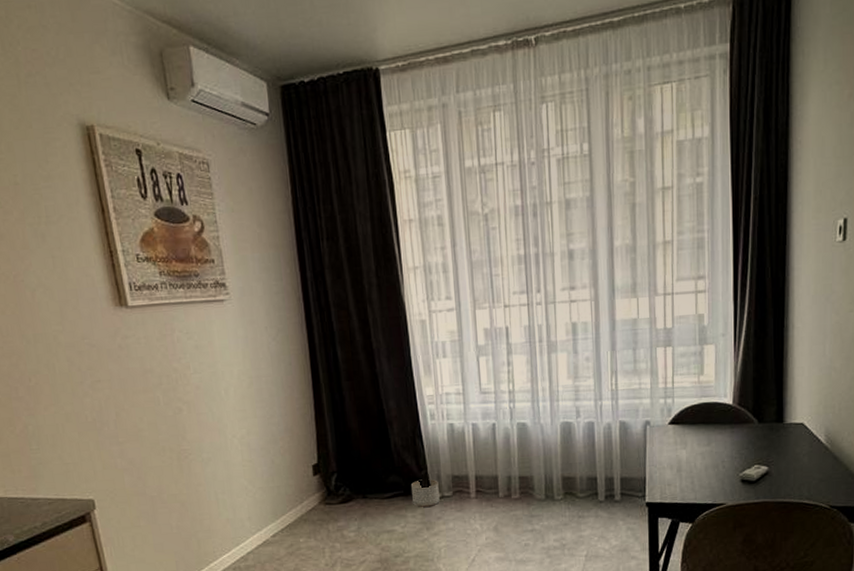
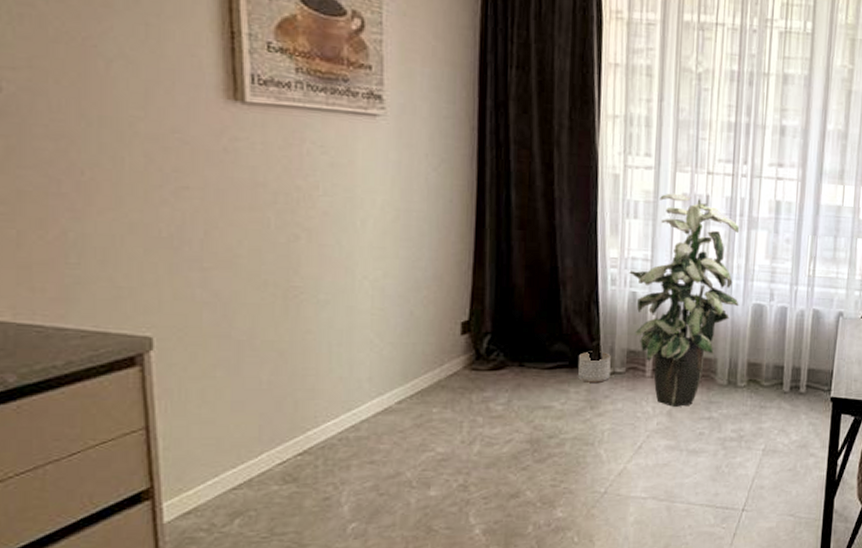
indoor plant: none [445,329,548,523] -> present [629,193,740,407]

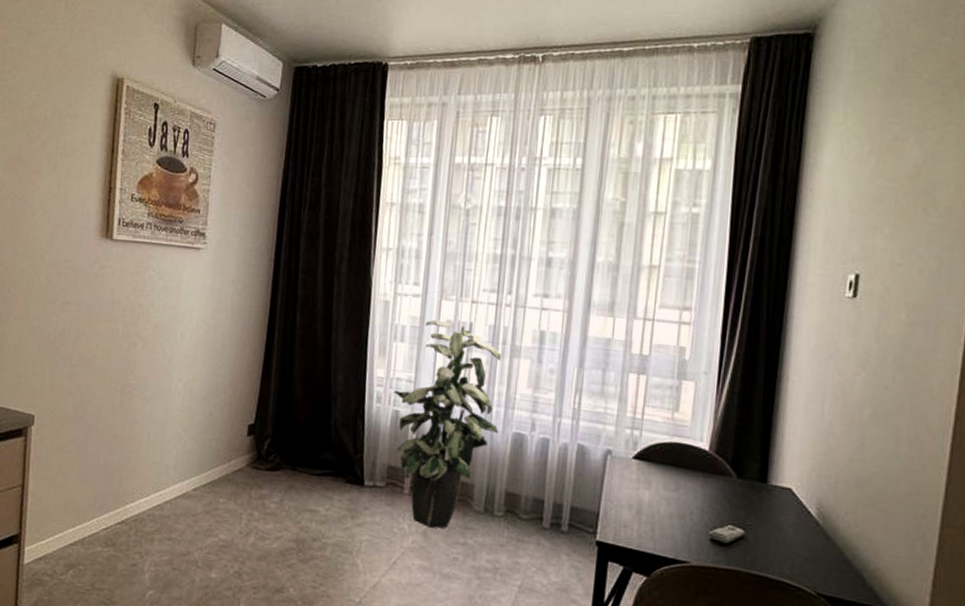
planter: present [578,351,611,382] -> none [342,462,373,494]

